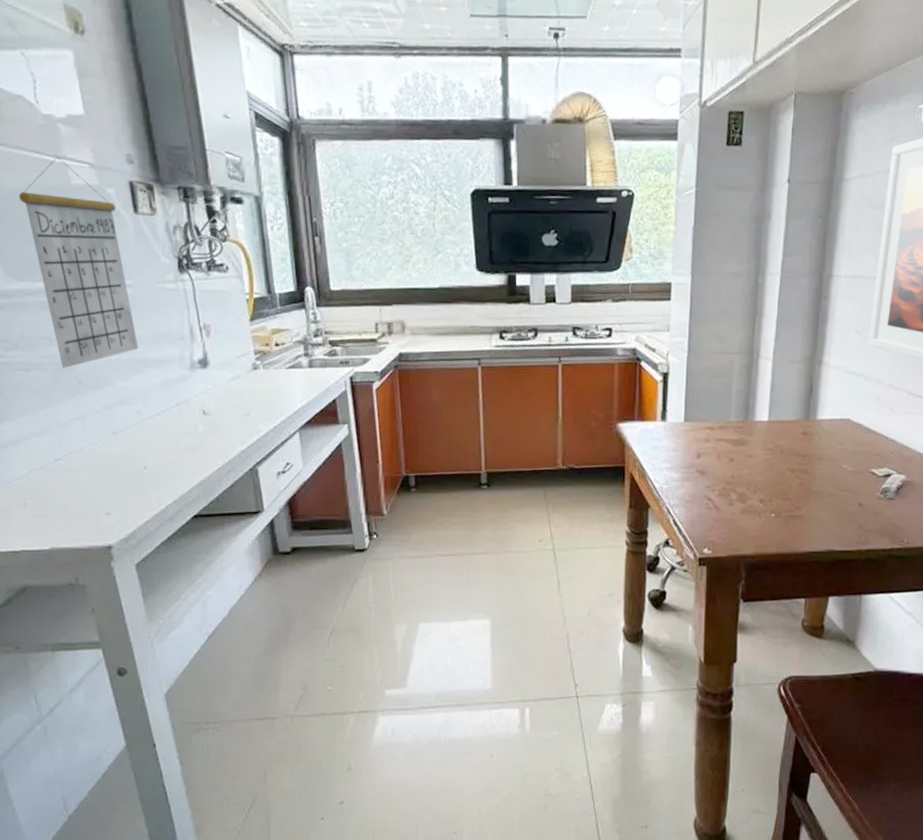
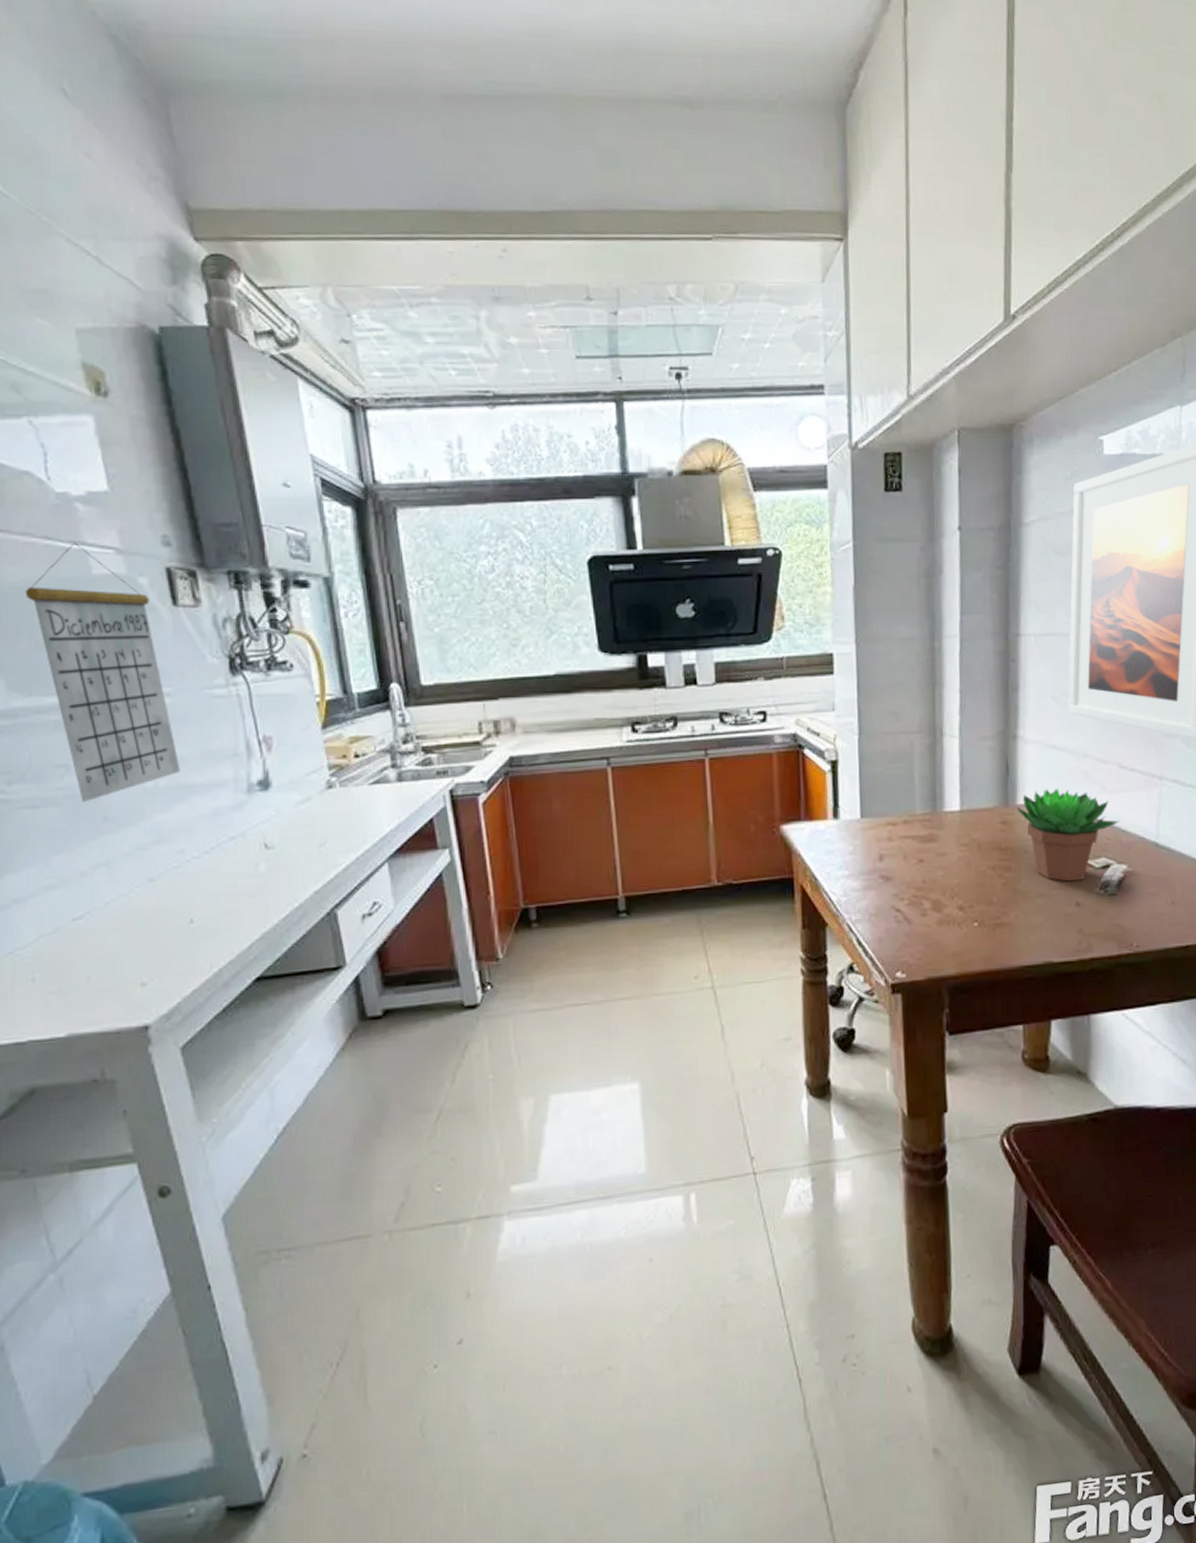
succulent plant: none [815,408,903,486] -> present [1015,788,1120,882]

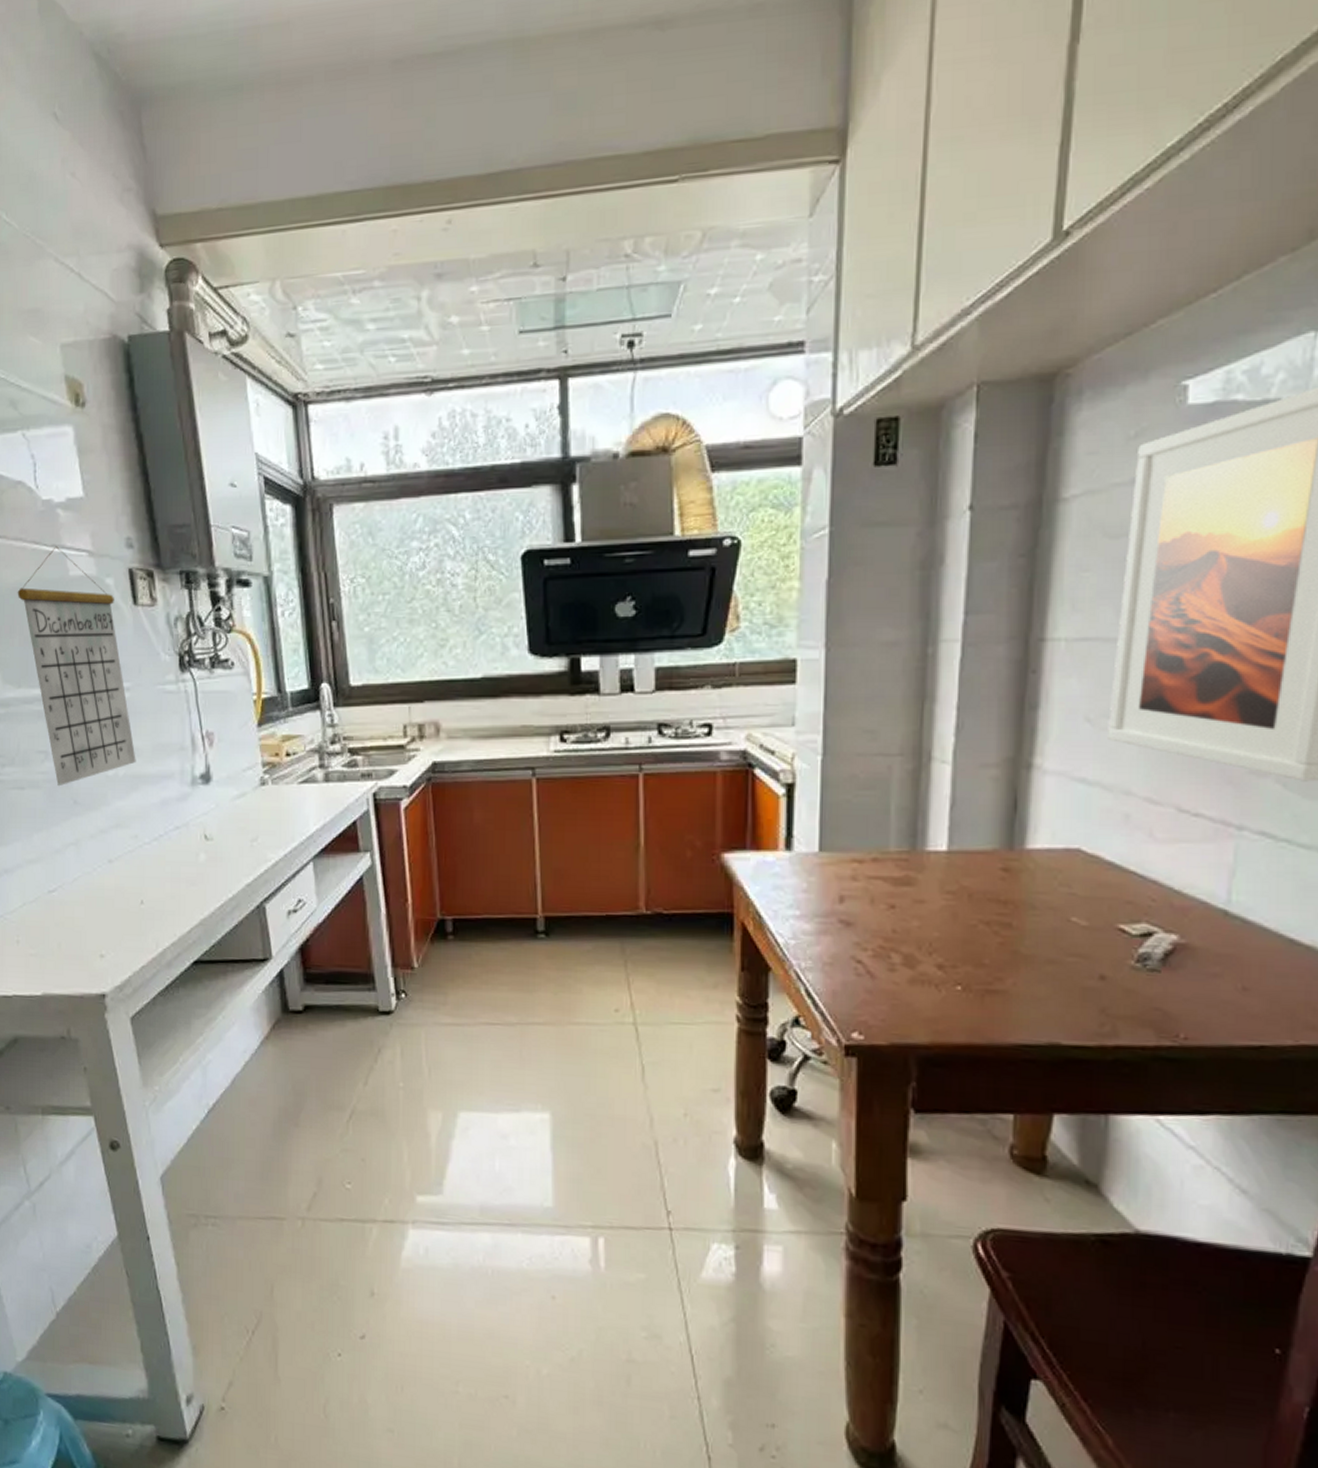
succulent plant: present [1015,788,1120,882] -> none [1023,832,1172,949]

